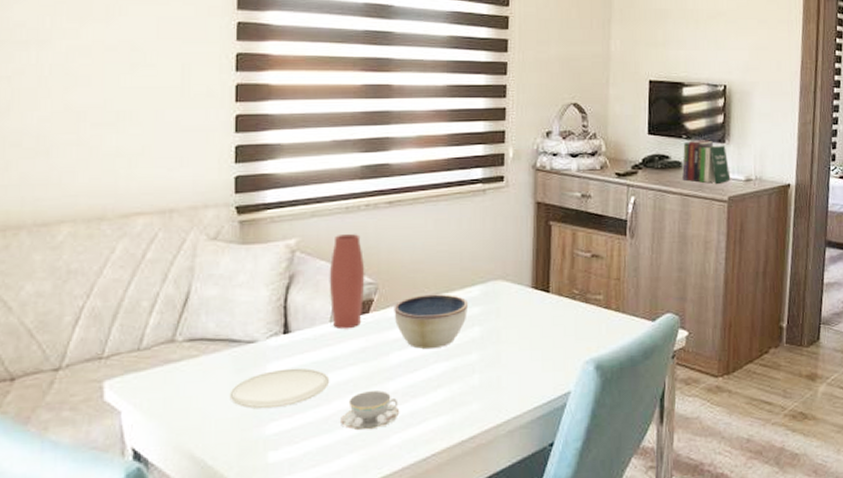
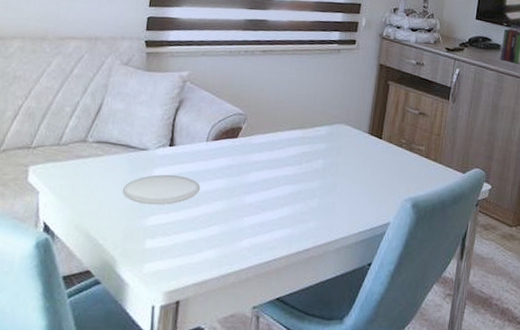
vase: present [329,233,365,328] -> none [208,72,239,148]
teacup: present [341,390,400,430] -> none [205,201,252,233]
bowl: present [394,294,469,349] -> none [256,128,317,173]

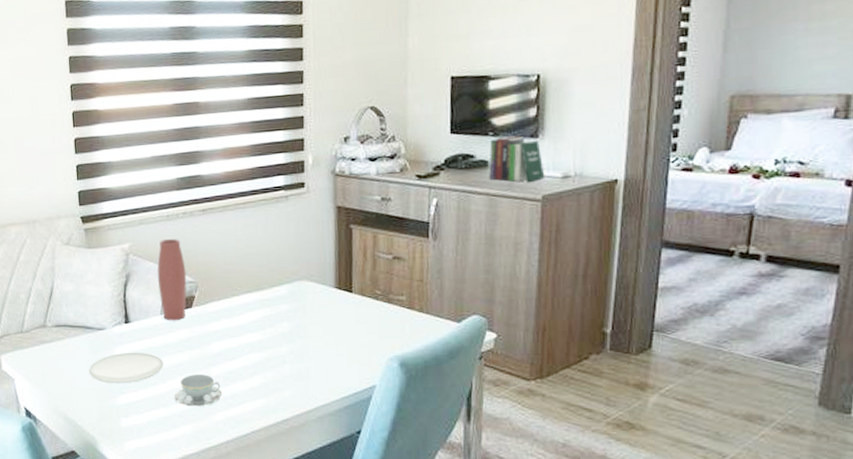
teacup: none [205,201,252,233] -> present [175,374,223,407]
vase: none [208,72,239,148] -> present [157,238,187,320]

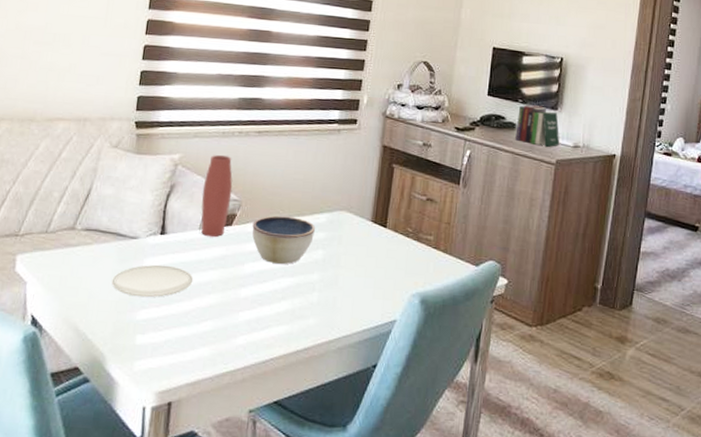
teacup: present [175,374,223,407] -> none [198,294,248,329]
bowl: none [212,292,277,340] -> present [252,215,316,264]

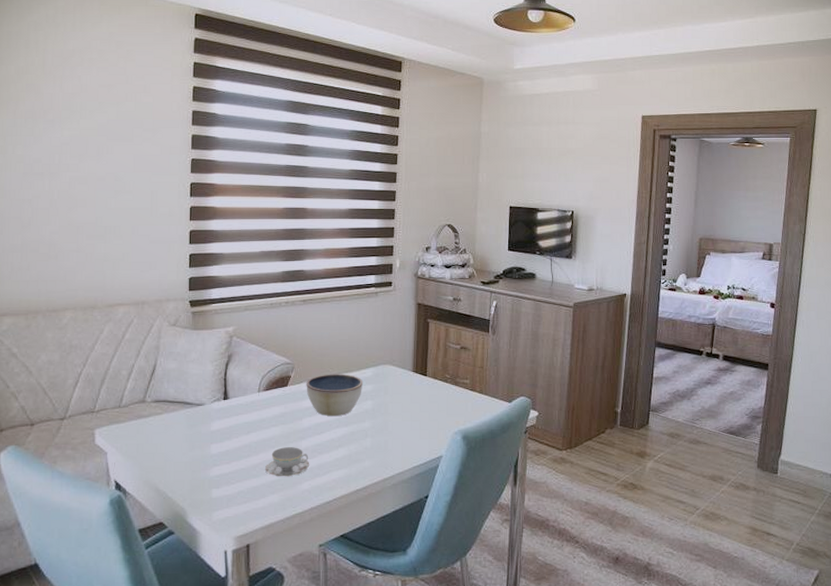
plate: present [111,264,194,298] -> none [184,426,258,456]
teacup: none [198,294,248,329] -> present [265,447,310,477]
vase: present [201,154,233,237] -> none [257,324,285,397]
books: present [515,105,560,147] -> none [536,256,576,292]

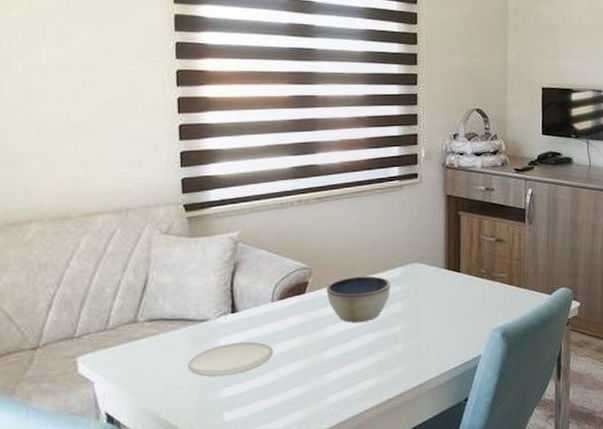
plate: none [184,426,258,456] -> present [187,341,274,377]
teacup: present [265,447,310,477] -> none [285,359,336,392]

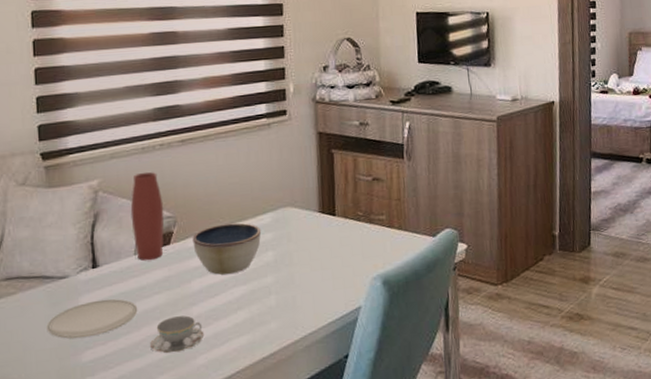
vase: none [268,225,301,307] -> present [130,171,165,260]
teacup: none [285,359,336,392] -> present [150,315,205,353]

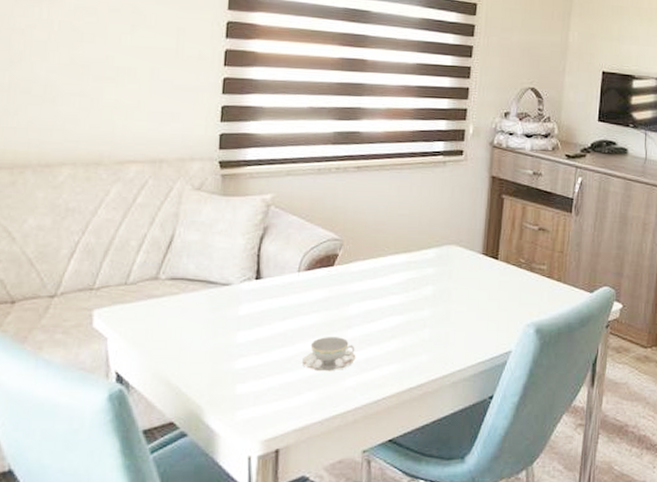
plate: present [46,299,138,339] -> none [204,311,295,346]
vase: present [130,171,165,260] -> none [299,192,332,278]
bowl: present [192,223,262,275] -> none [356,253,424,302]

